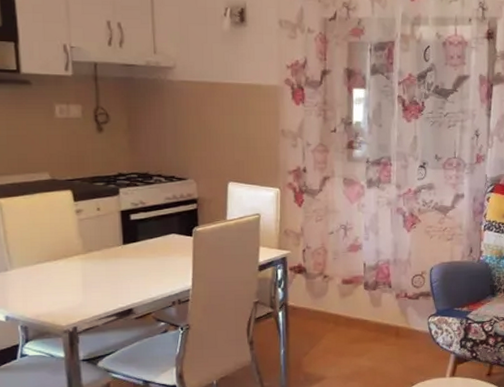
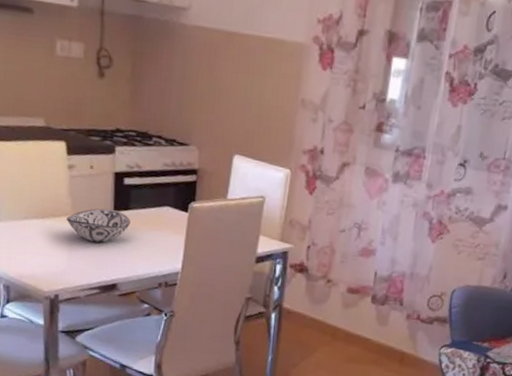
decorative bowl: none [78,243,140,274] -> present [66,208,130,243]

